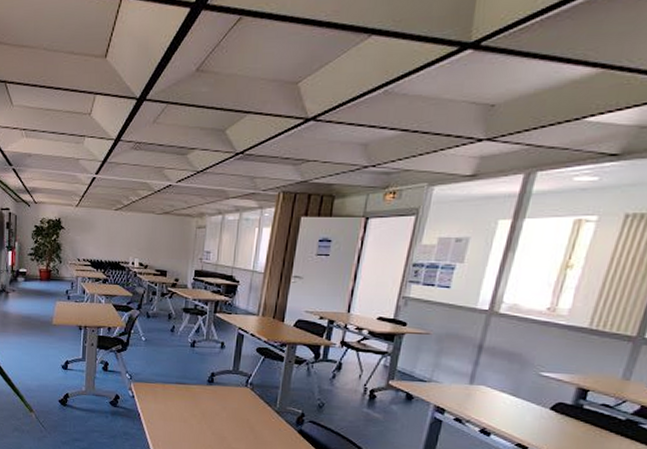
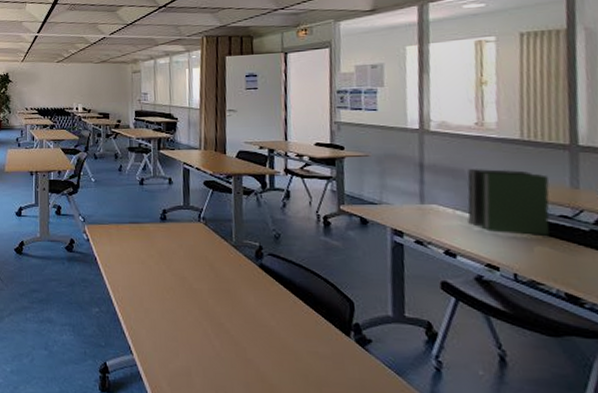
binder: none [511,353,604,422] -> present [467,168,550,236]

